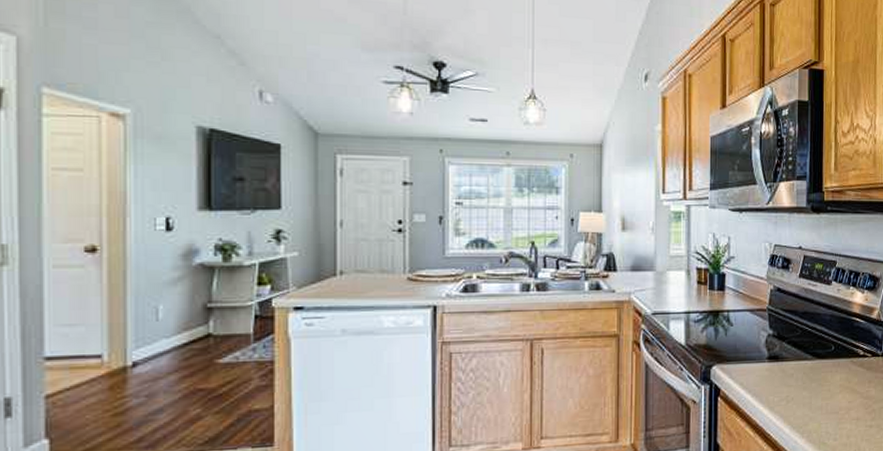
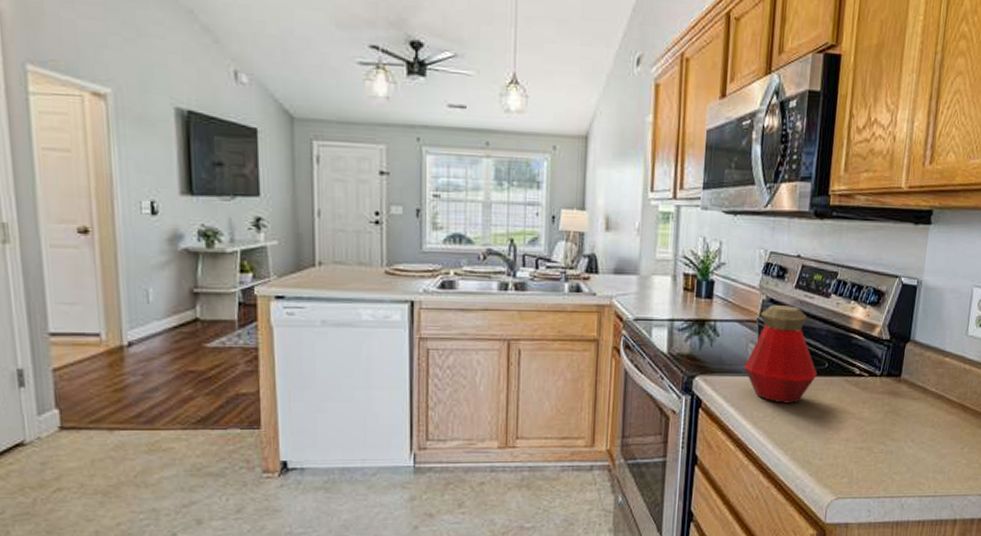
bottle: none [757,294,825,387] -> present [743,305,817,404]

